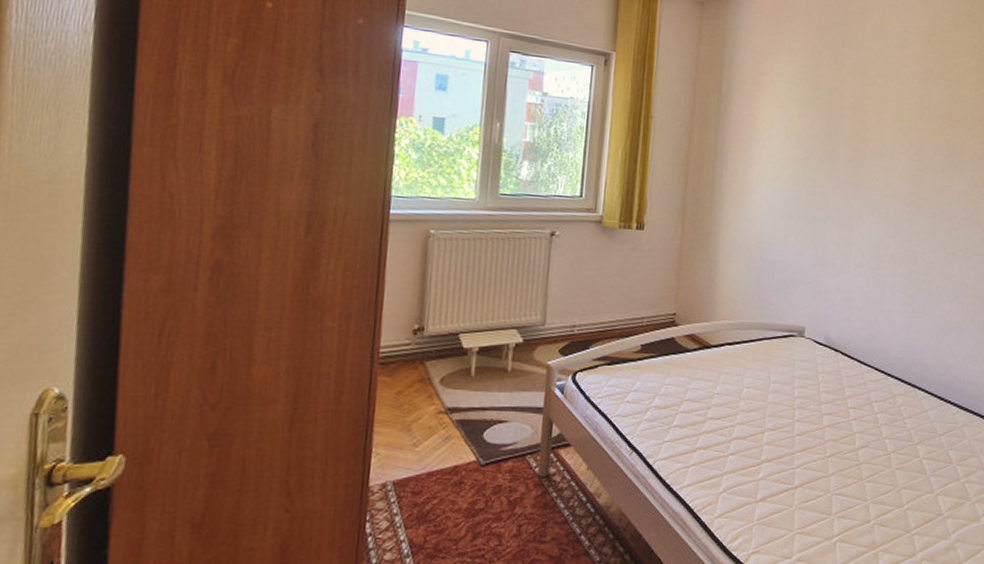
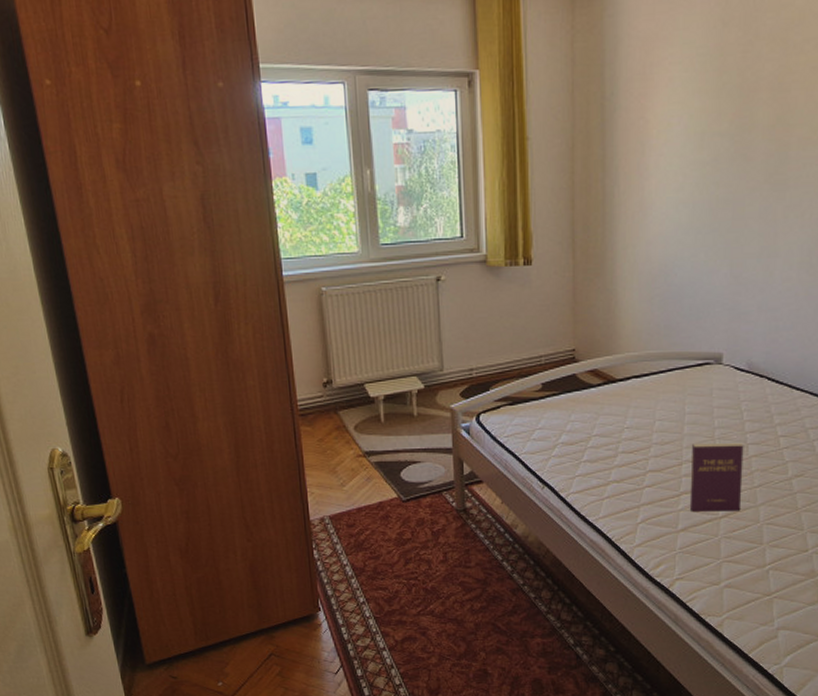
book: none [768,412,819,481] -> present [689,442,744,511]

